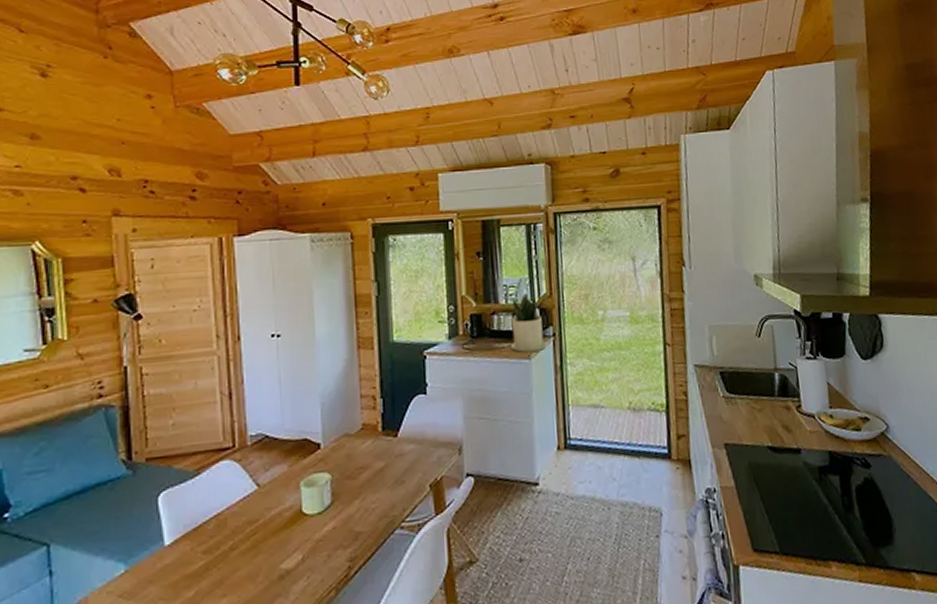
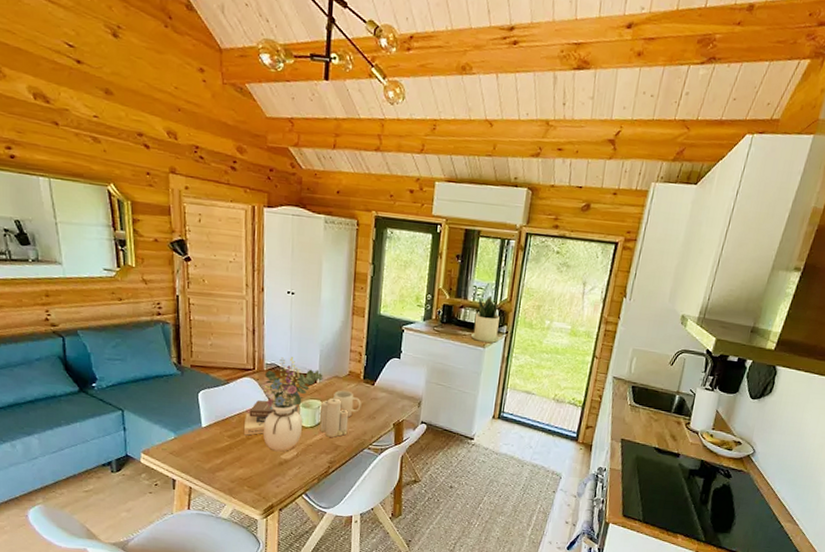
books: none [226,486,300,545] -> present [244,400,299,436]
bouquet: none [249,419,329,561] -> present [262,357,323,452]
candle: none [330,463,370,523] -> present [320,396,349,438]
mug: none [345,450,384,489] -> present [333,390,362,418]

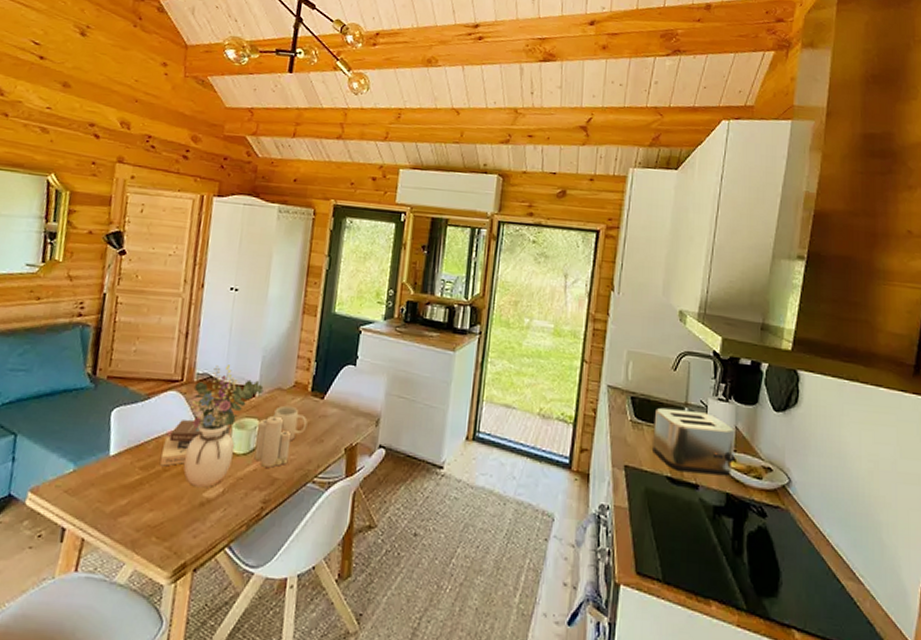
planter: present [470,297,500,343] -> none [438,291,472,346]
toaster: none [645,394,716,448] -> present [651,407,735,476]

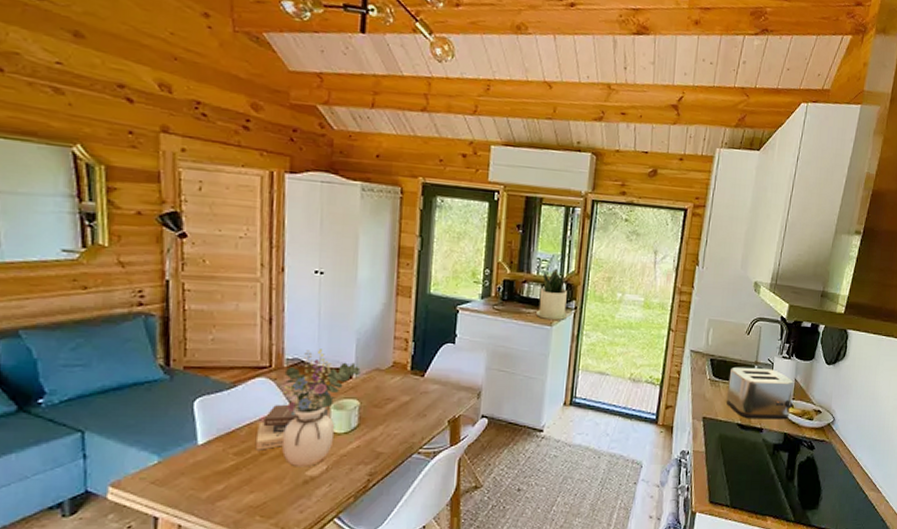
candle: present [254,414,292,468] -> none [356,393,394,443]
mug: present [274,405,308,441] -> none [374,385,409,418]
planter: none [438,291,472,346] -> present [535,269,568,321]

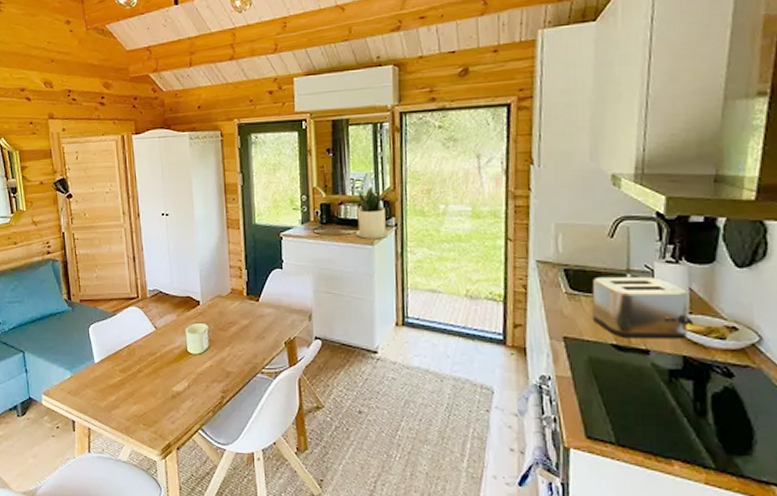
books: present [256,404,329,450] -> none [134,329,185,368]
bouquet: present [281,349,361,467] -> none [149,280,206,384]

